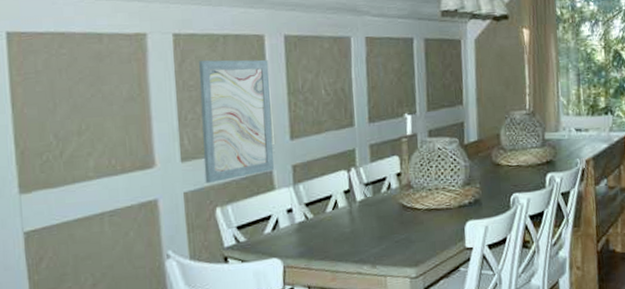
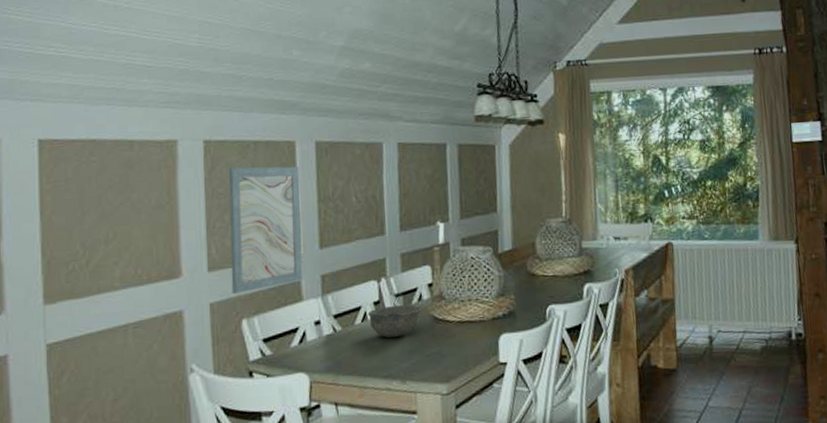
bowl: none [338,193,391,225] -> present [368,304,422,338]

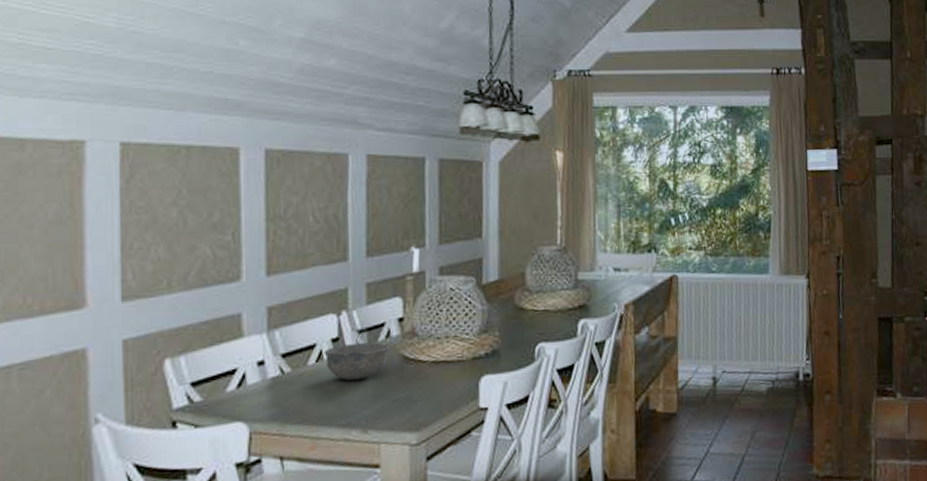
wall art: present [228,166,302,294] -> none [151,175,244,328]

